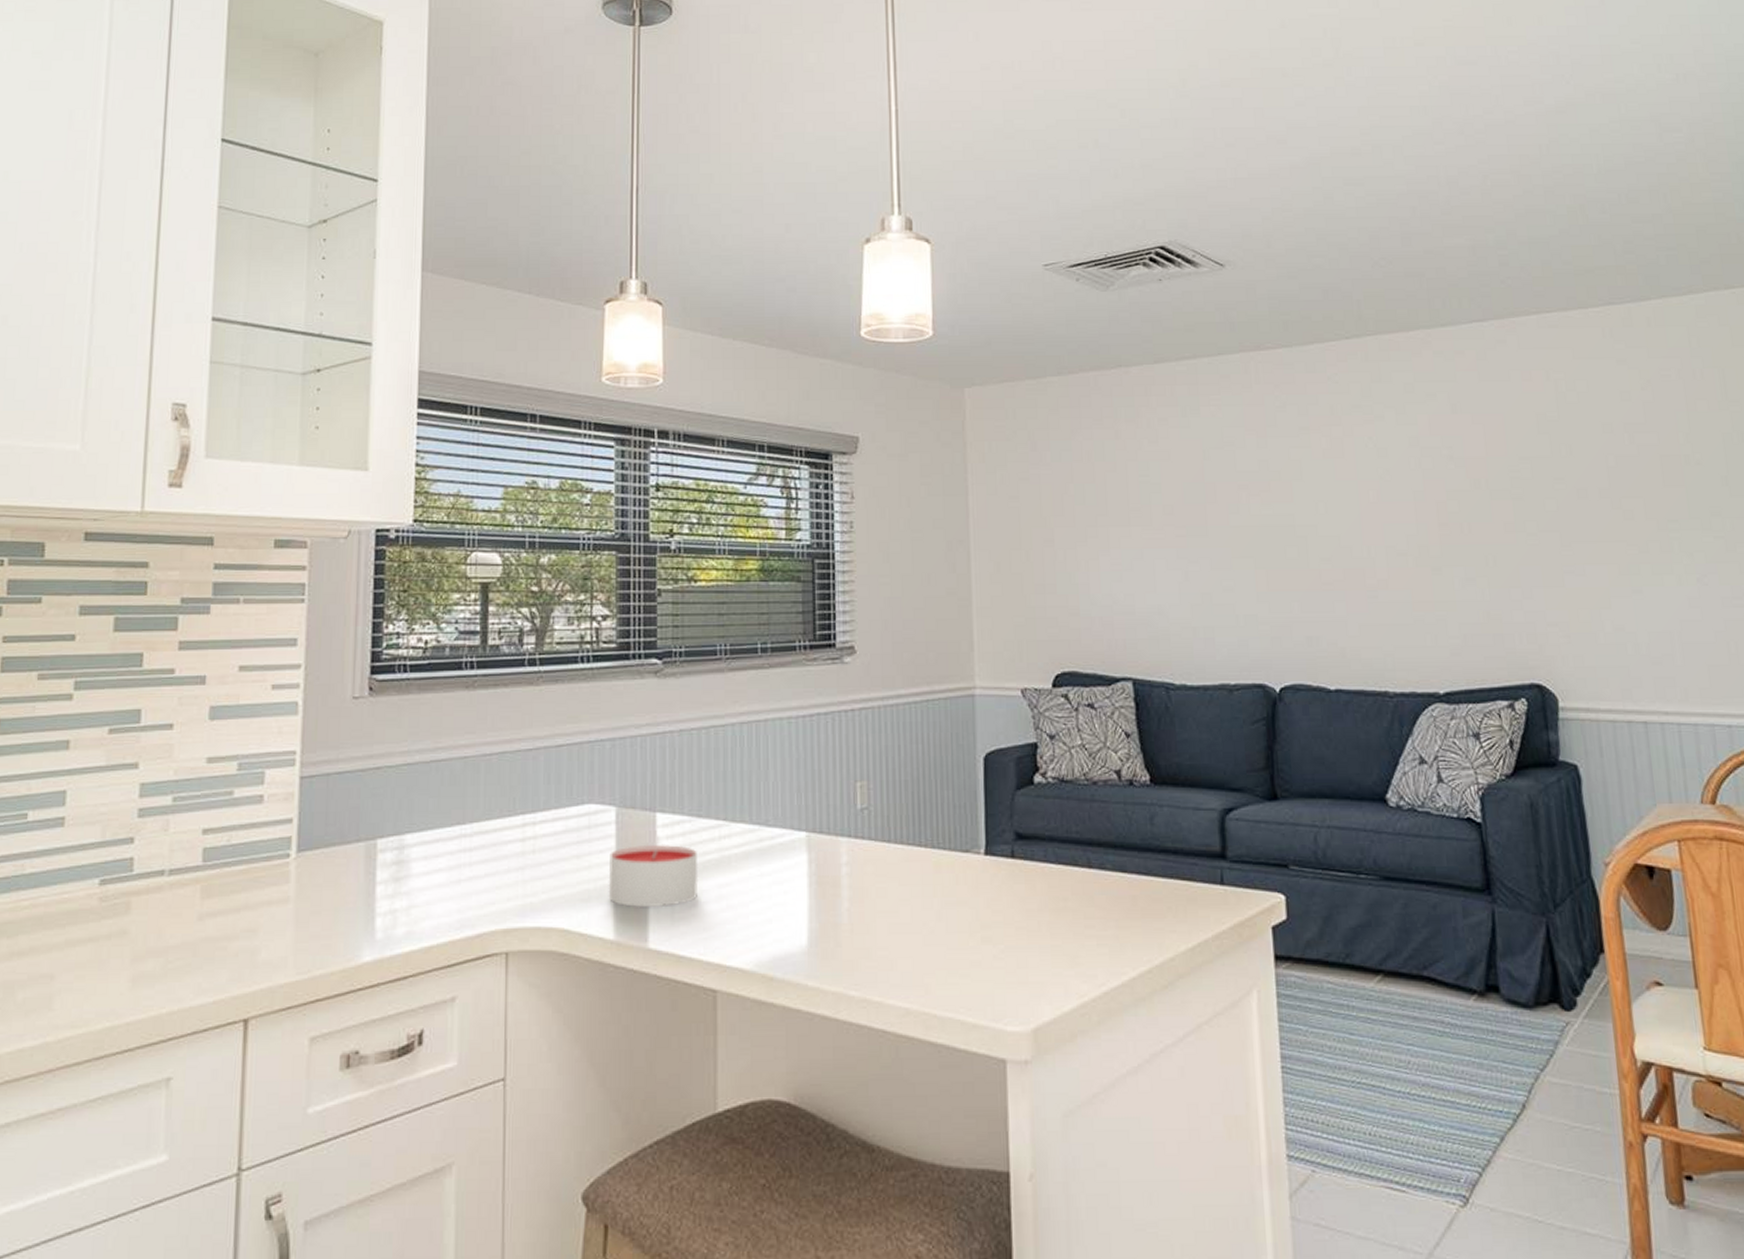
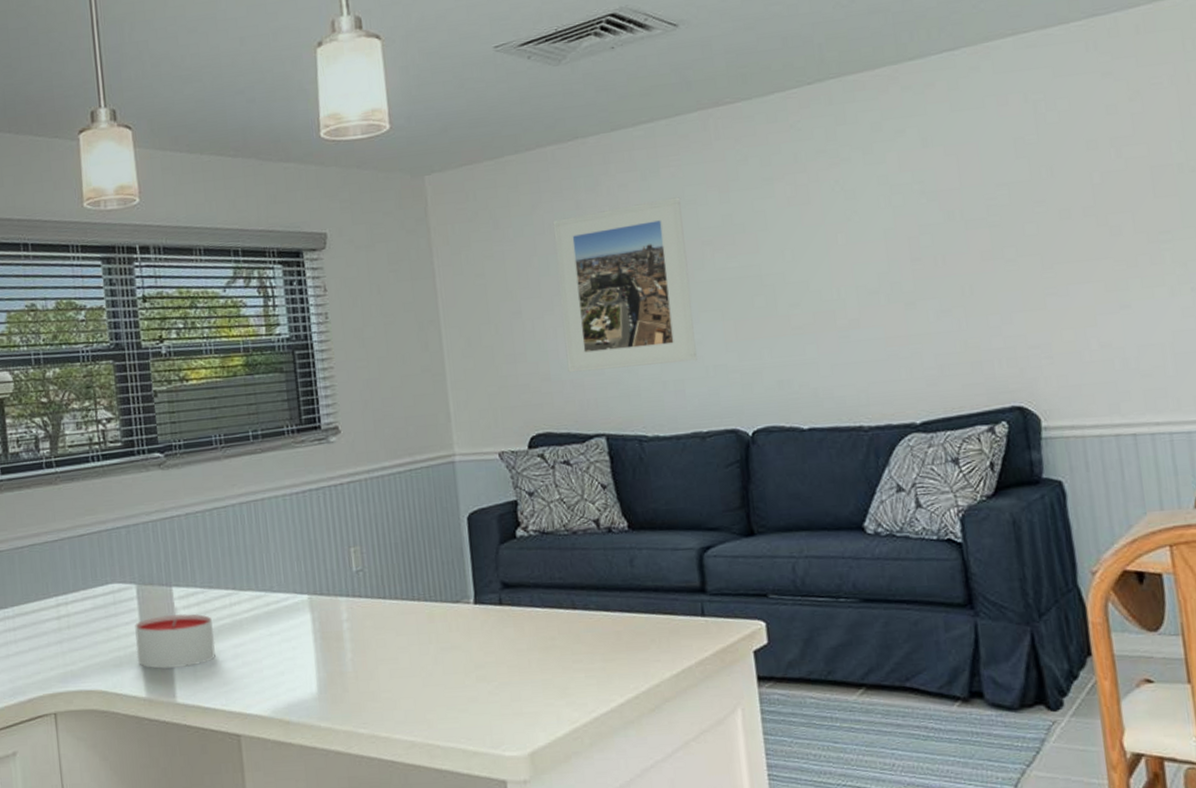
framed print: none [1091,437,1228,609] -> present [552,197,697,373]

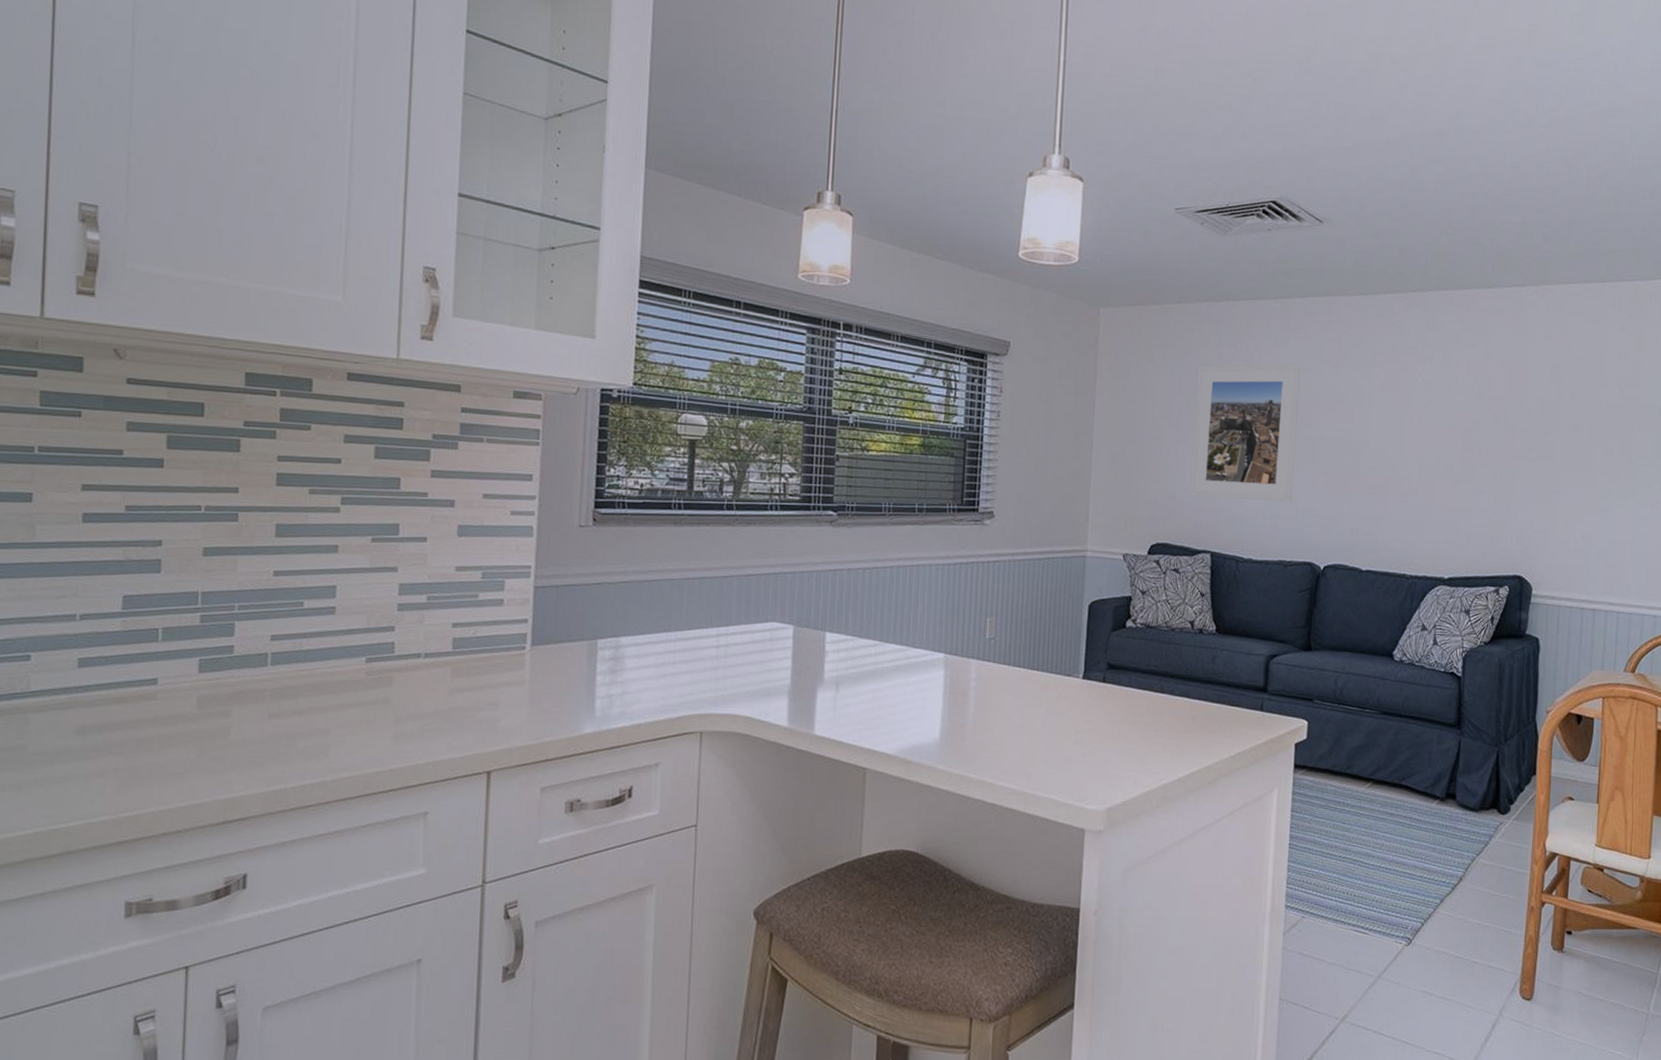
candle: present [135,613,215,669] -> none [784,655,858,704]

